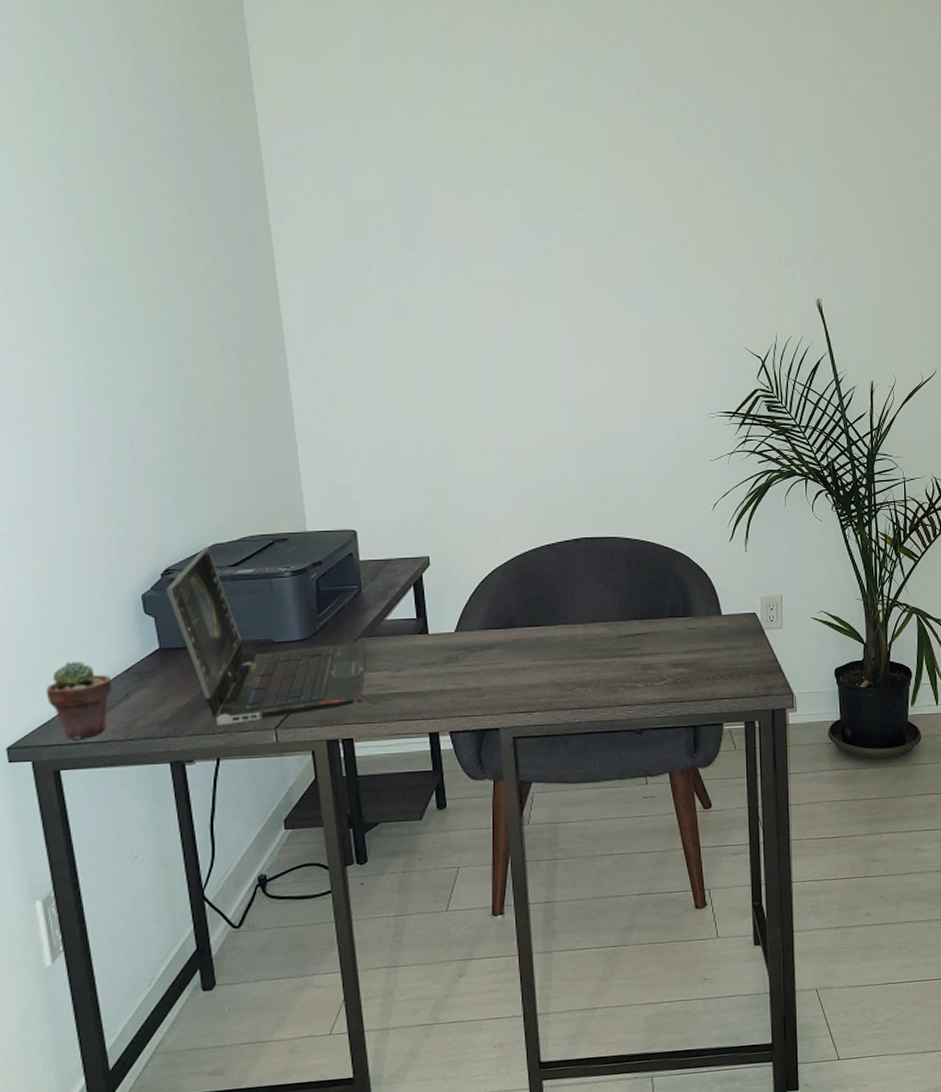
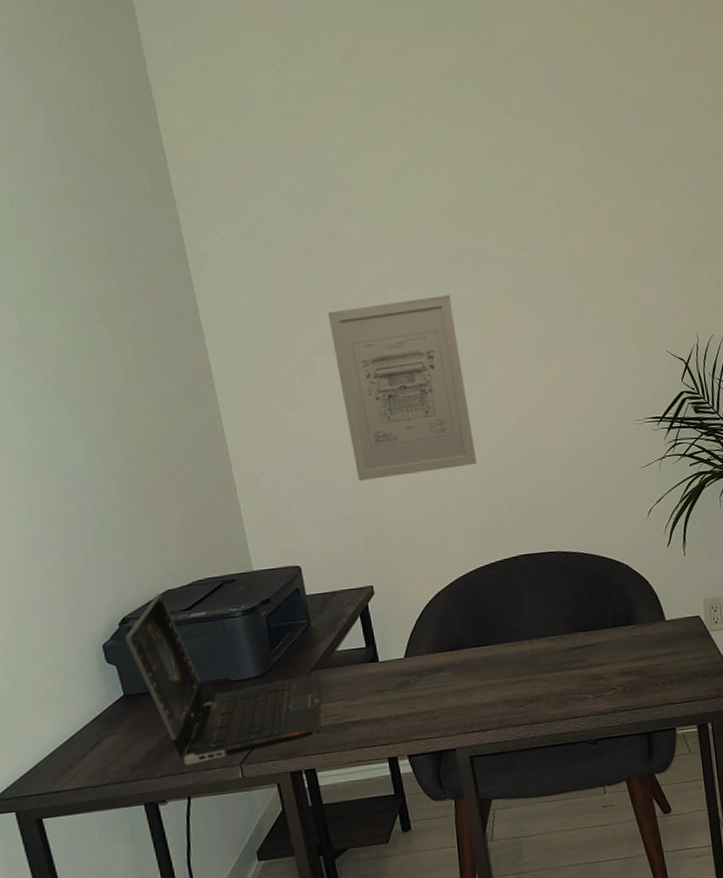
potted succulent: present [46,660,112,740] -> none [21,712,83,789]
wall art: none [407,271,546,449] -> present [327,295,477,481]

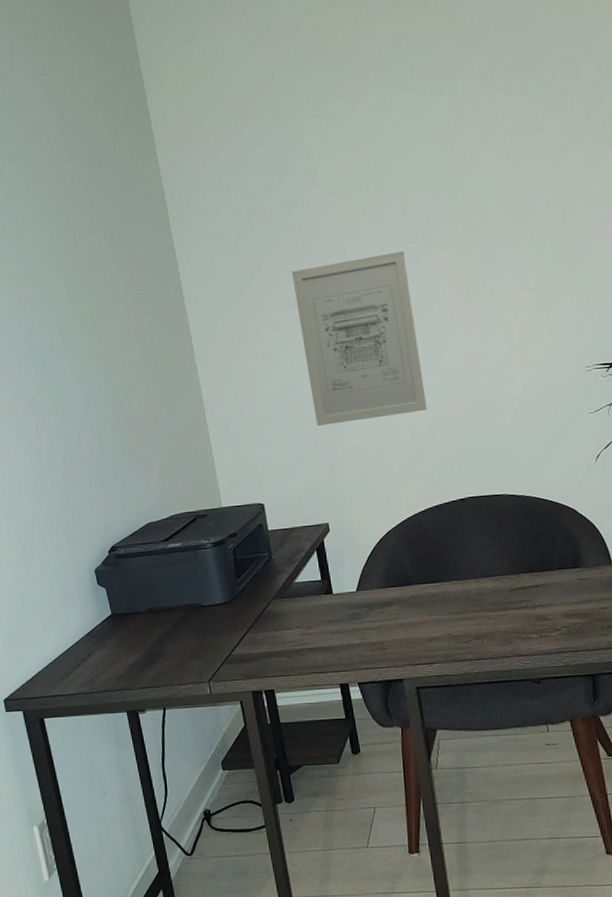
laptop computer: present [124,593,321,766] -> none [113,525,280,680]

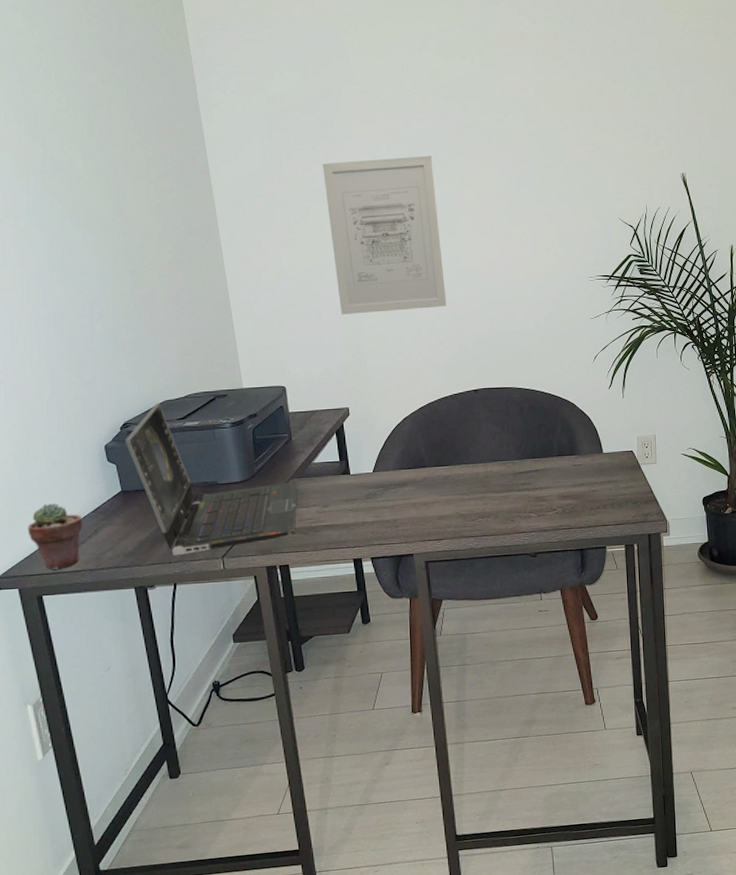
potted succulent: none [29,626,78,693] -> present [27,502,83,570]
laptop computer: none [113,525,280,680] -> present [124,403,298,556]

